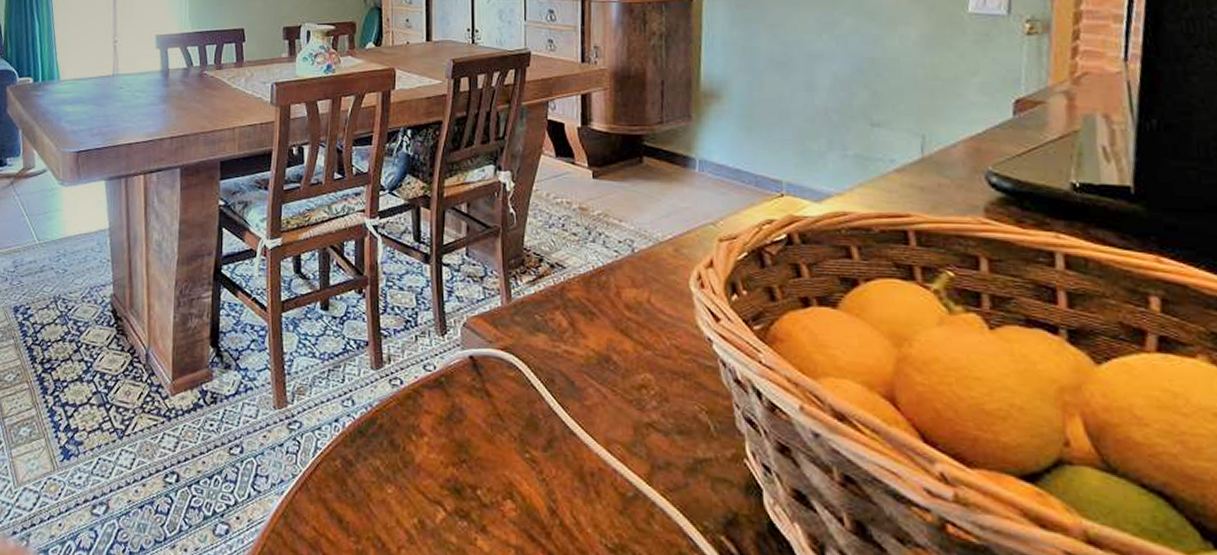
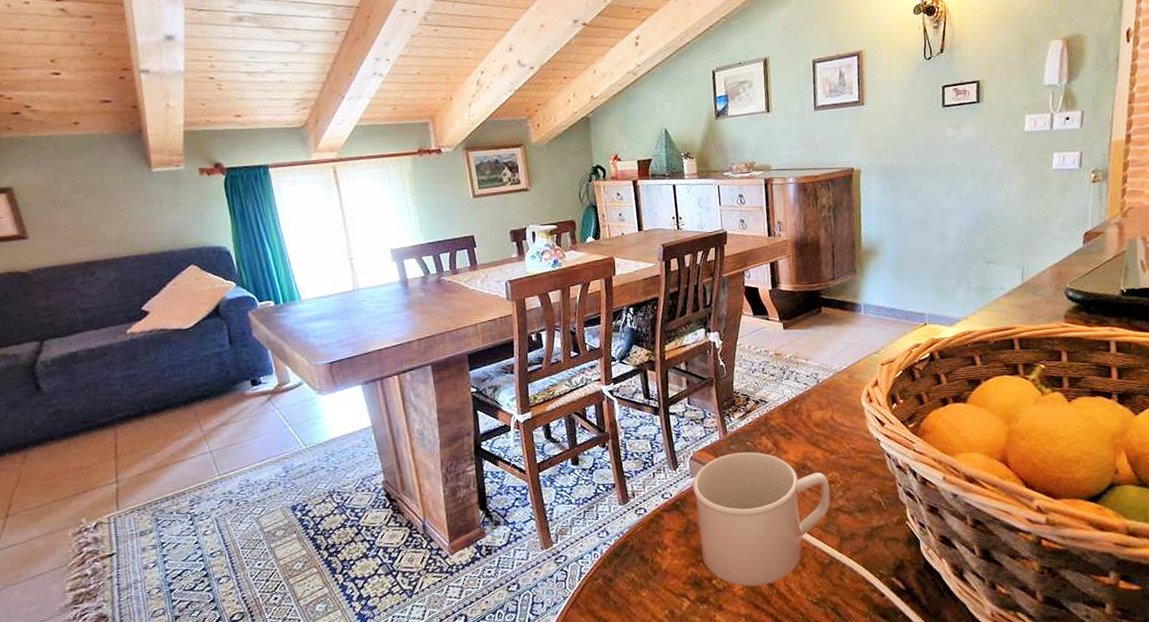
mug: none [462,326,641,511] -> present [692,451,831,587]

